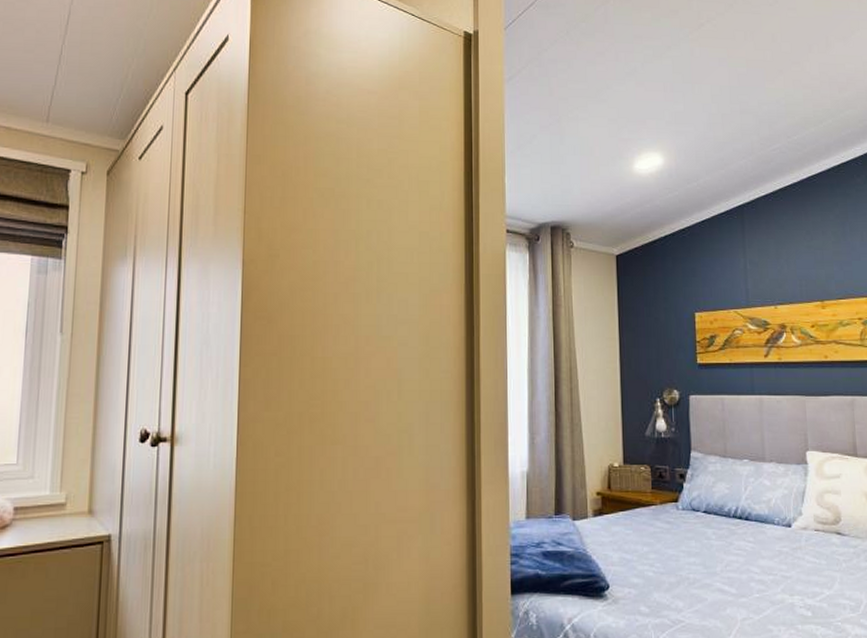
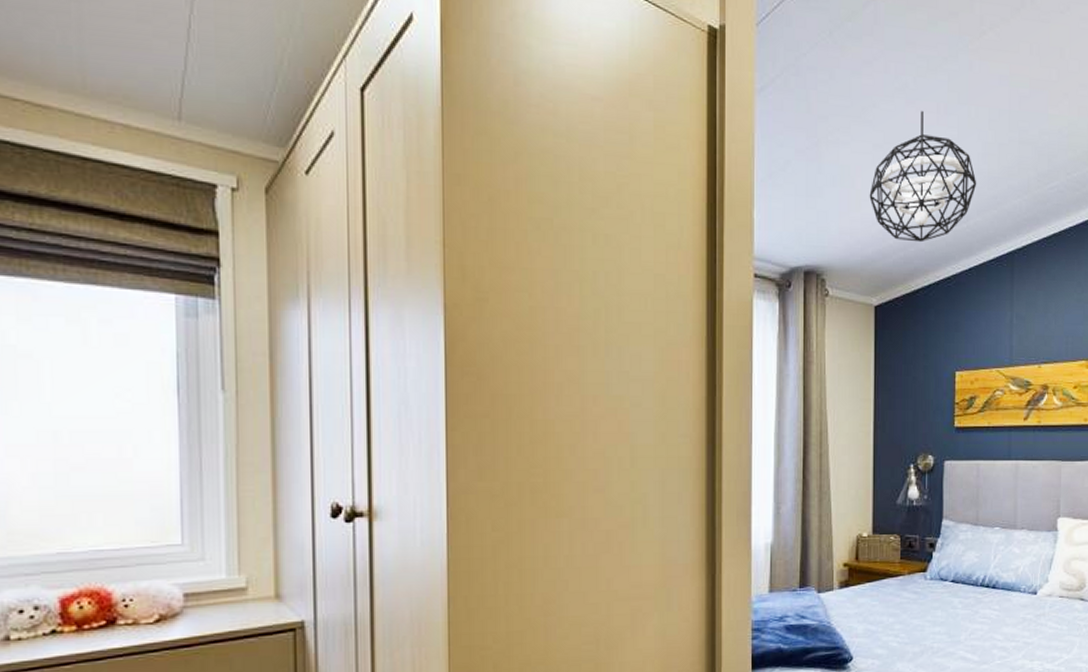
pendant light: none [607,90,704,200] -> present [869,111,977,243]

